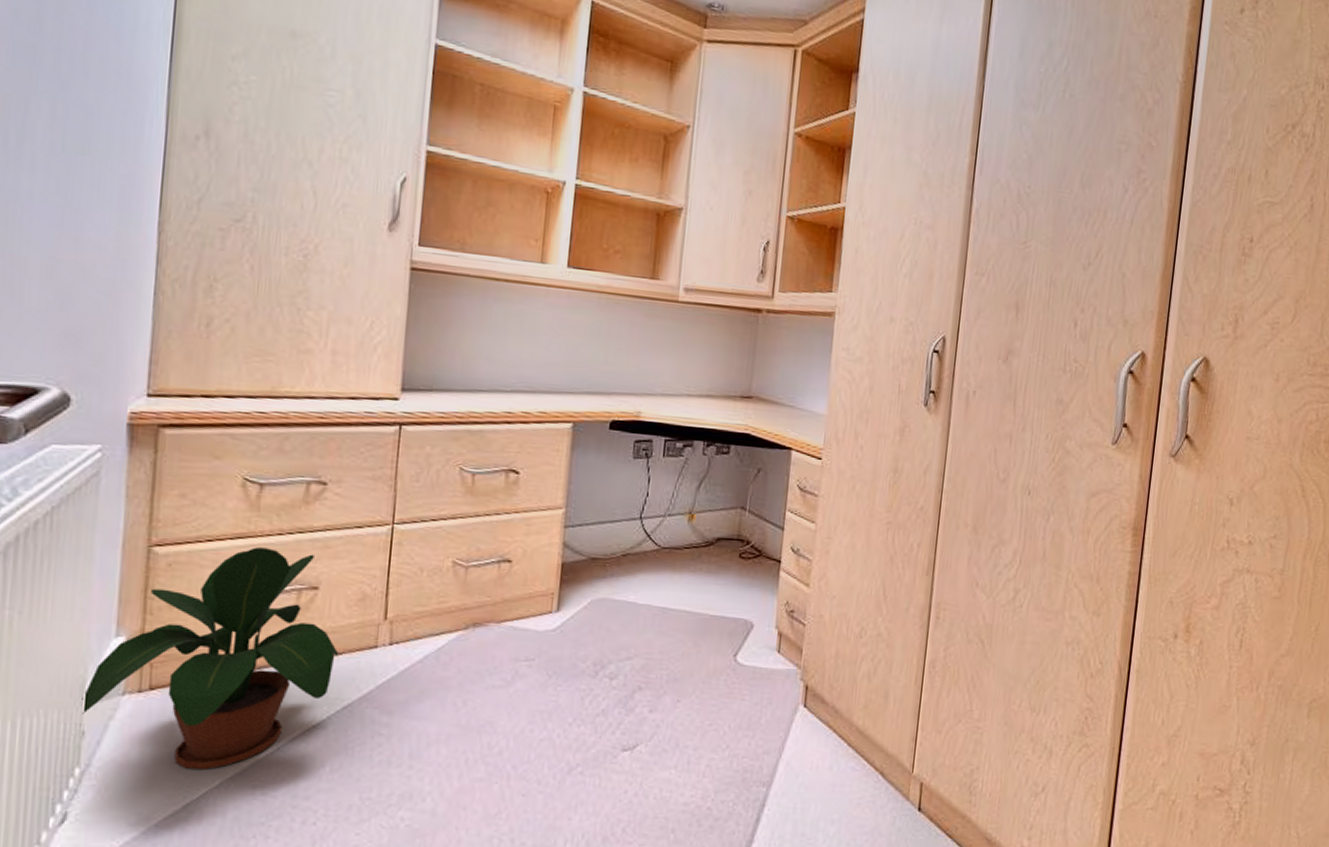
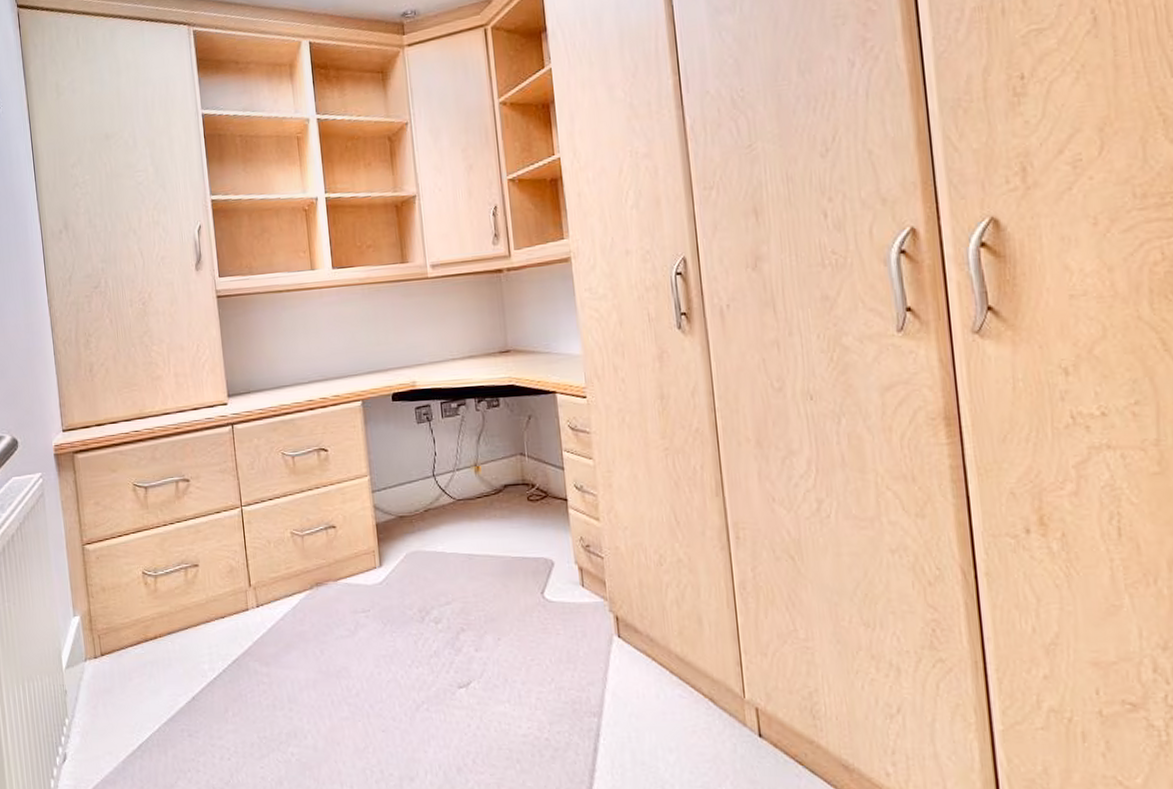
potted plant: present [82,547,339,769] -> none [61,537,222,717]

